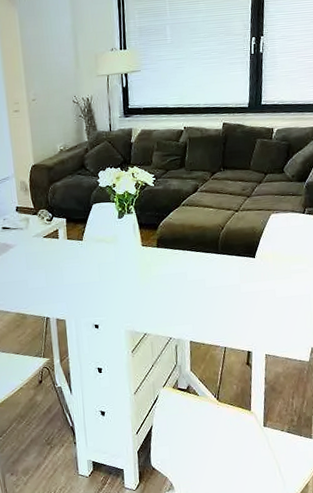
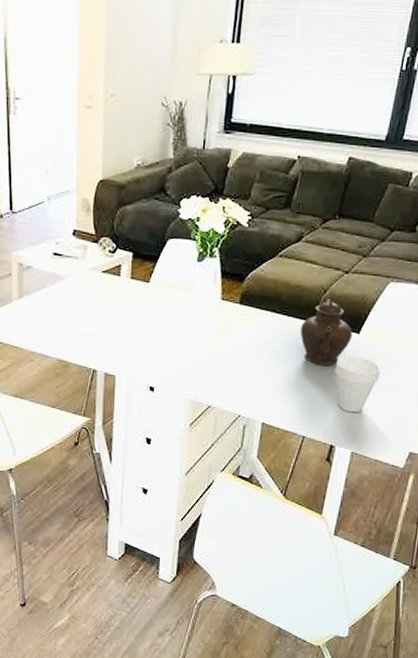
teapot: none [208,233,250,288] -> present [301,299,353,366]
cup: none [240,276,277,322] -> present [335,355,381,413]

